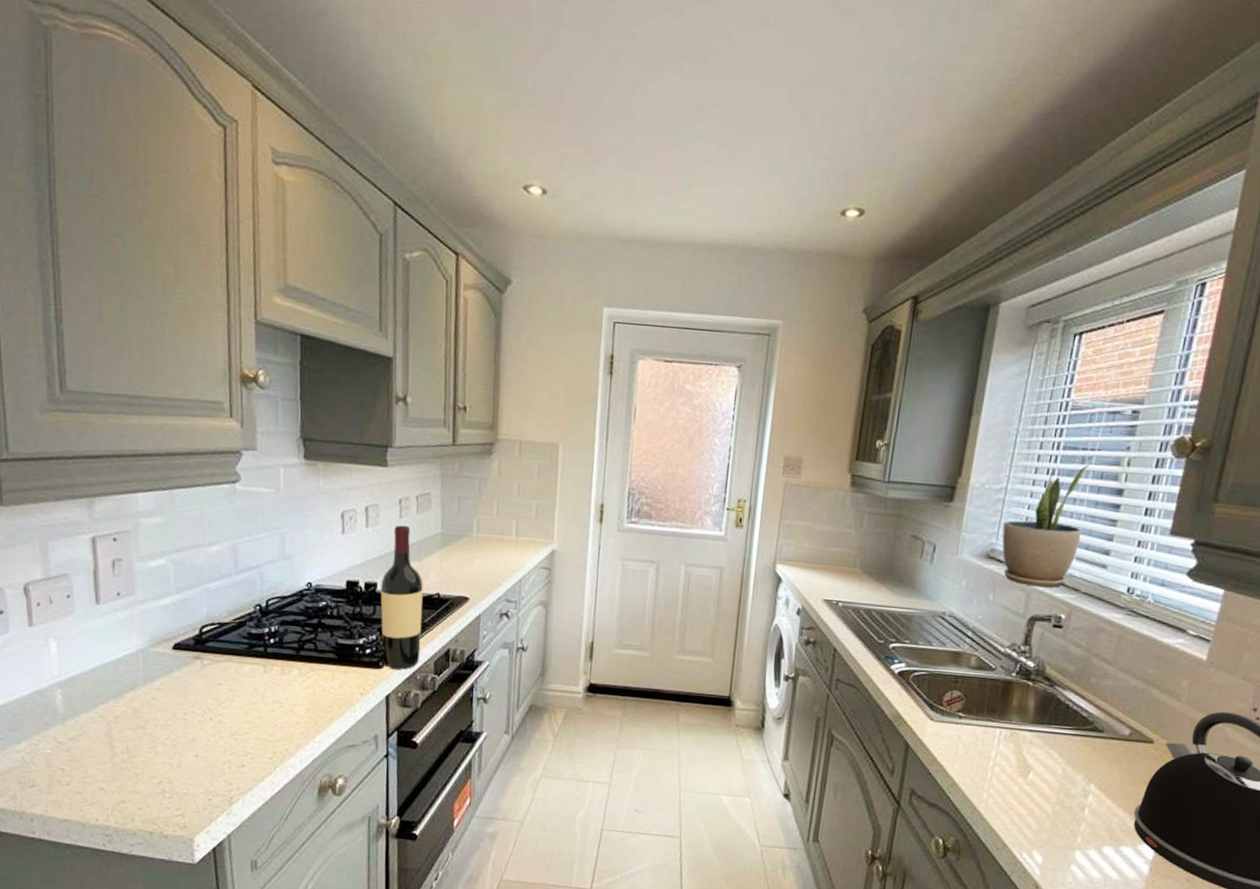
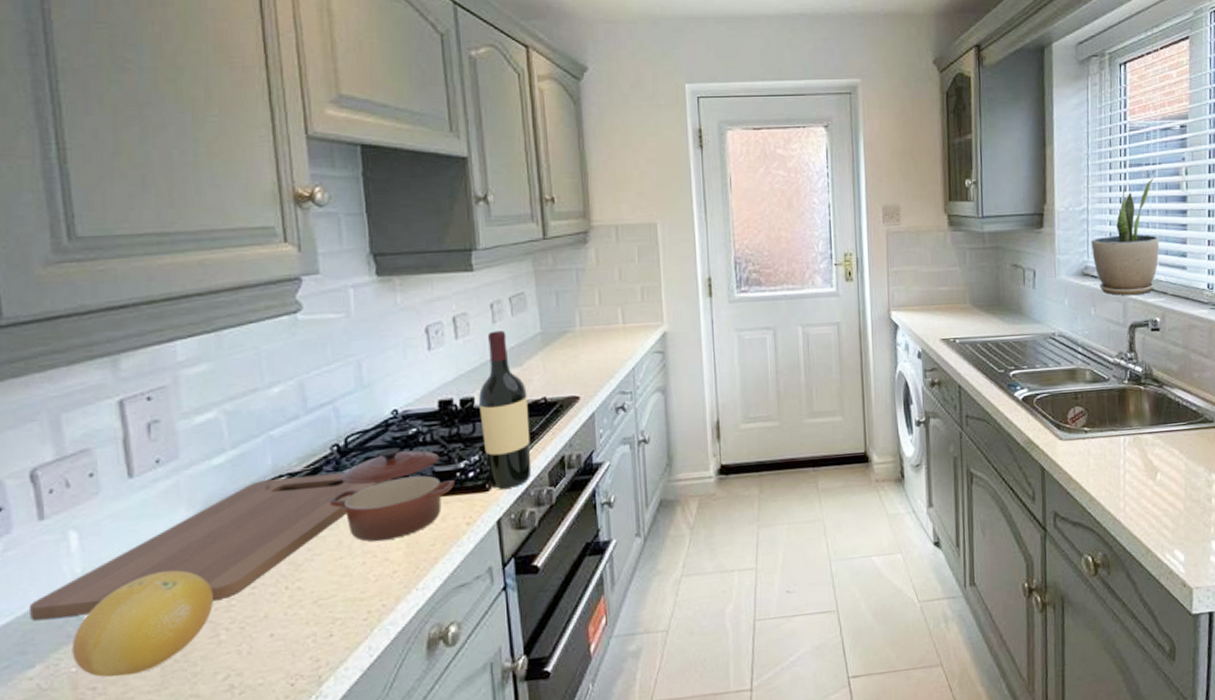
cutting board: none [18,624,301,718] -> present [28,472,391,620]
fruit: none [48,686,155,765] -> present [72,570,214,677]
saucepan: none [249,616,355,695] -> present [329,447,456,542]

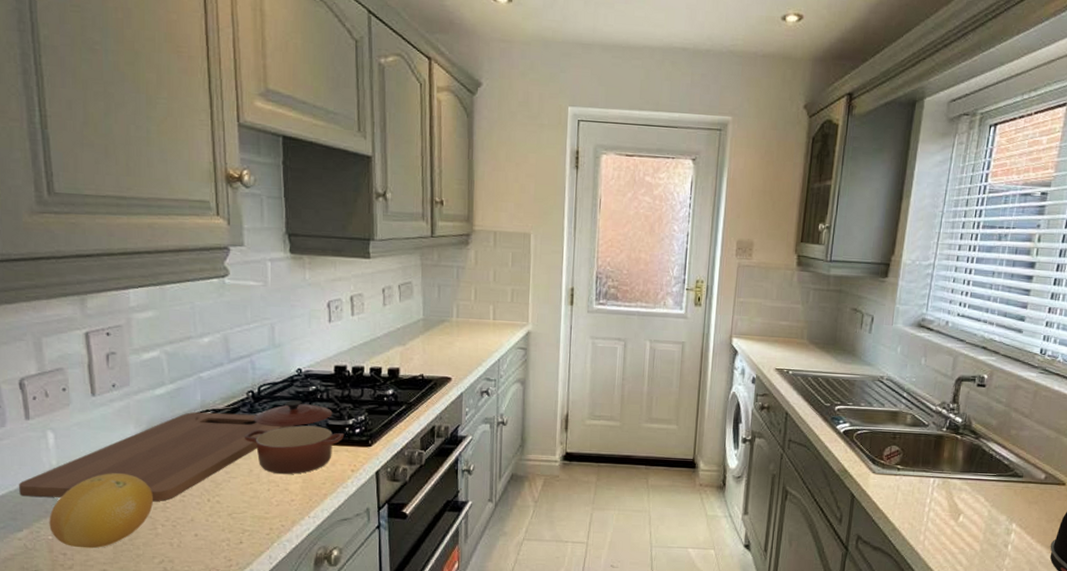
wine bottle: present [479,330,532,489] -> none [368,312,408,447]
potted plant: present [1091,178,1160,295] -> none [931,241,1005,351]

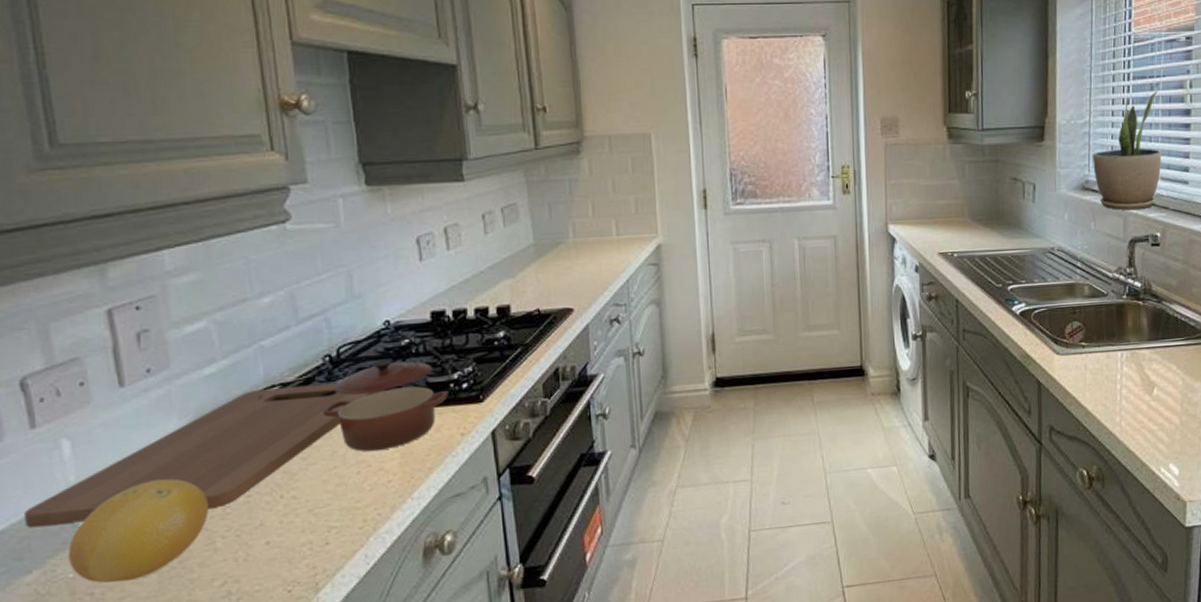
potted plant: none [931,241,1005,351] -> present [1093,91,1162,210]

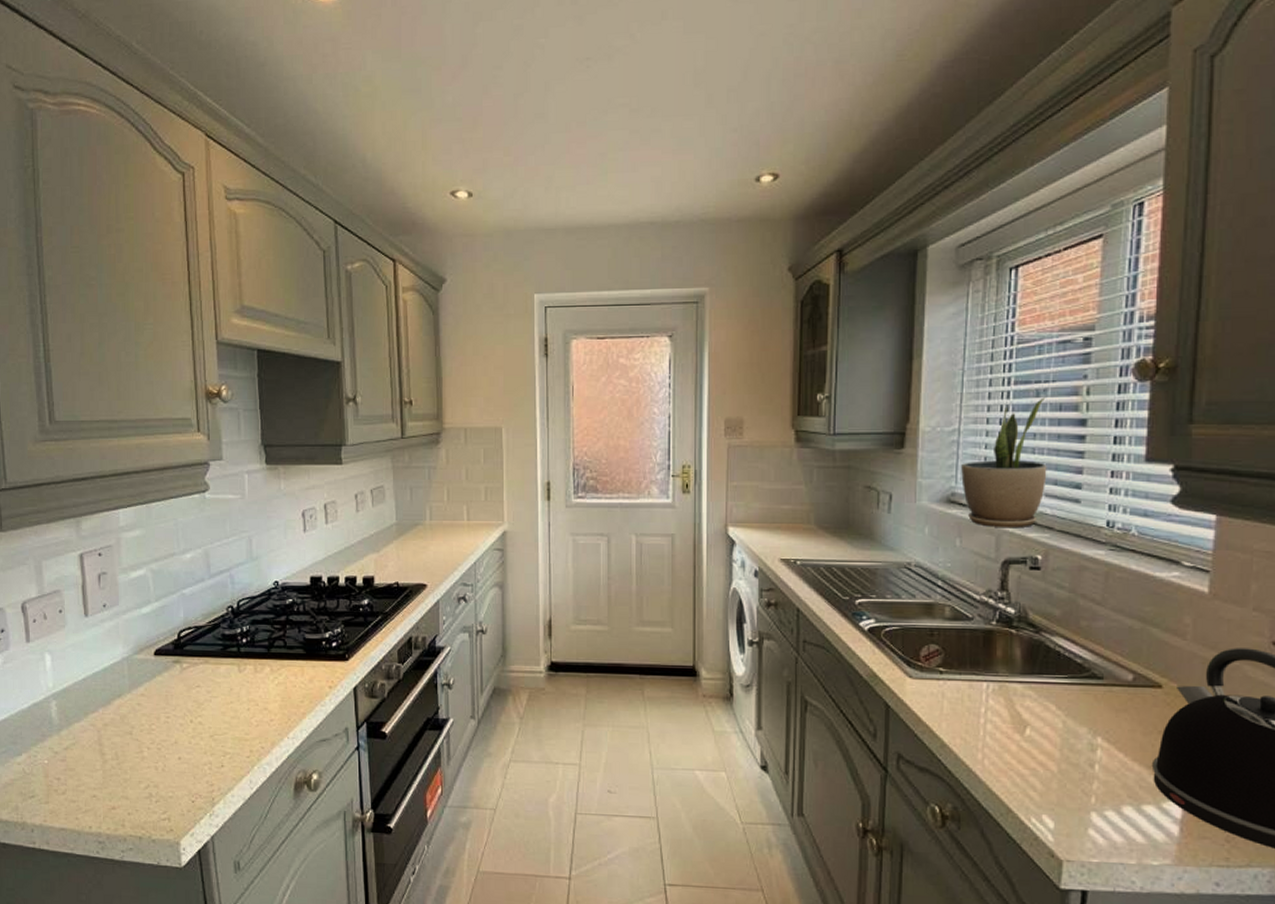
cutting board: present [23,383,384,527] -> none [18,629,271,723]
fruit: present [68,478,209,583] -> none [45,694,140,773]
saucepan: present [322,358,450,452] -> none [224,614,322,693]

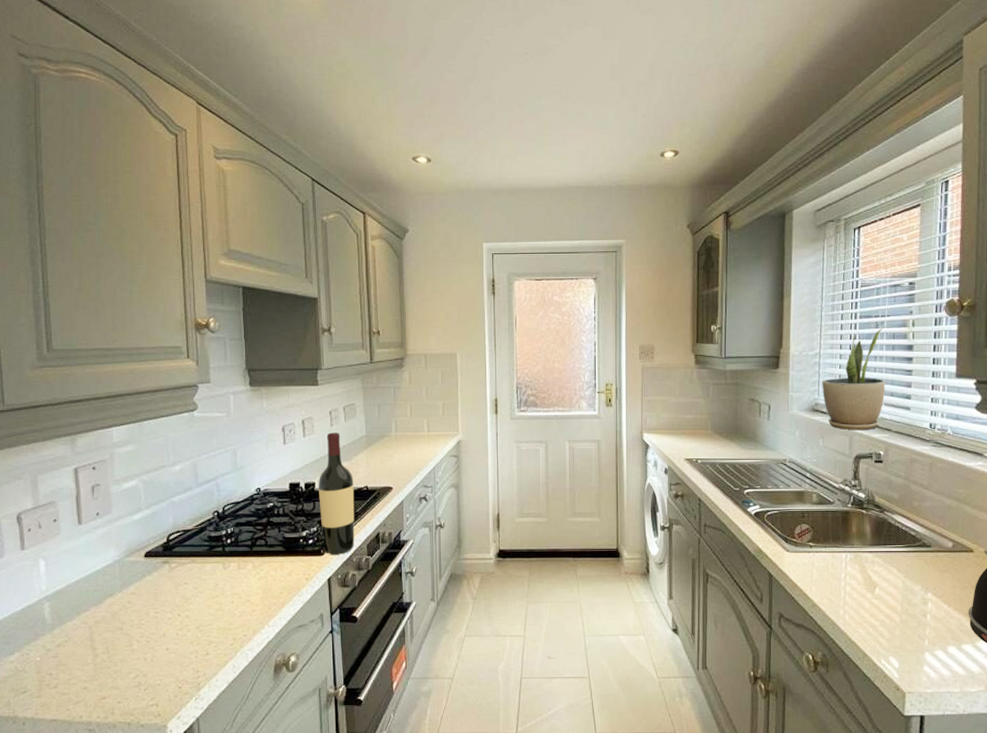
wine bottle: none [343,519,384,660] -> present [319,432,355,554]

